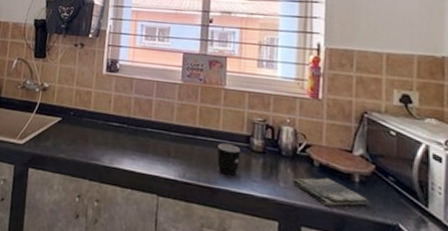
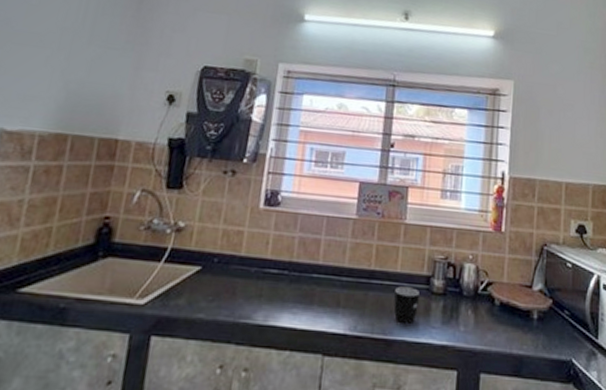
dish towel: present [292,178,368,206] -> none [472,317,545,347]

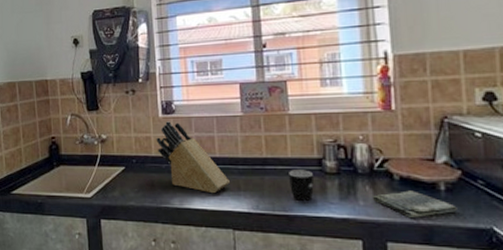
knife block: none [249,215,329,309] -> present [156,121,230,194]
dish towel: none [472,317,545,347] -> present [372,190,457,217]

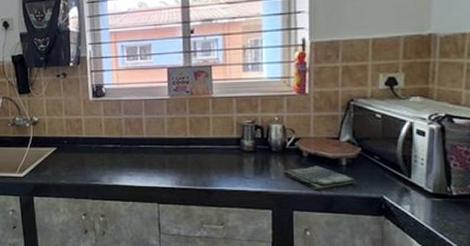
knife block: present [156,121,230,194] -> none [86,104,156,172]
mug: present [289,170,314,201] -> none [210,148,232,176]

